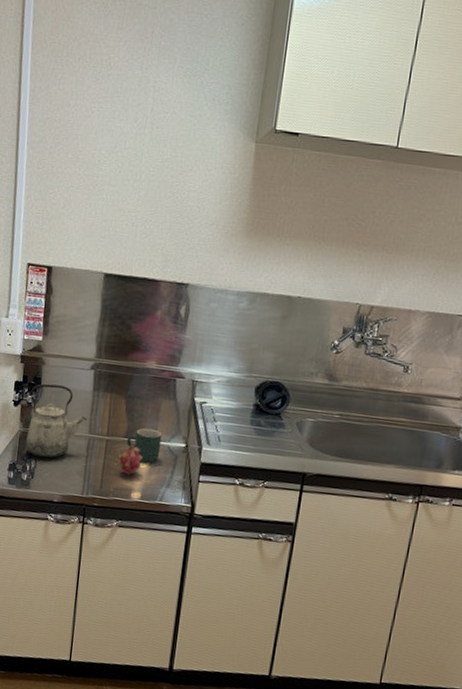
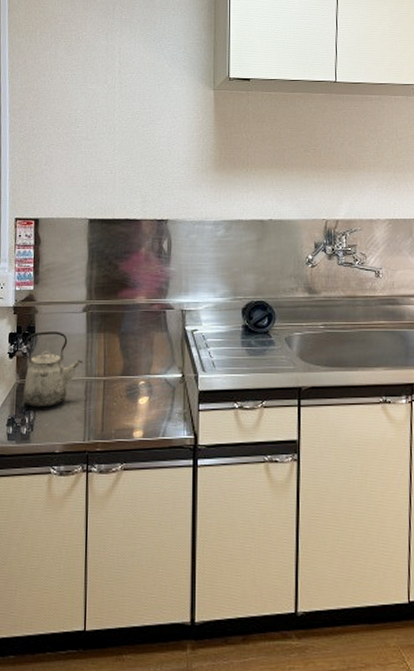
fruit: present [118,443,142,476] -> none [117,380,141,415]
mug: present [127,428,162,463] -> none [124,363,158,398]

